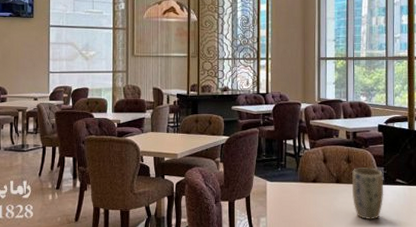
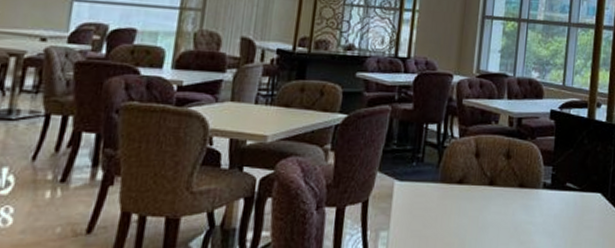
plant pot: present [352,168,384,220] -> none [508,166,551,237]

